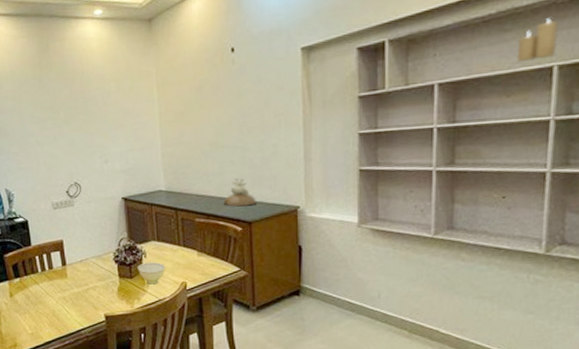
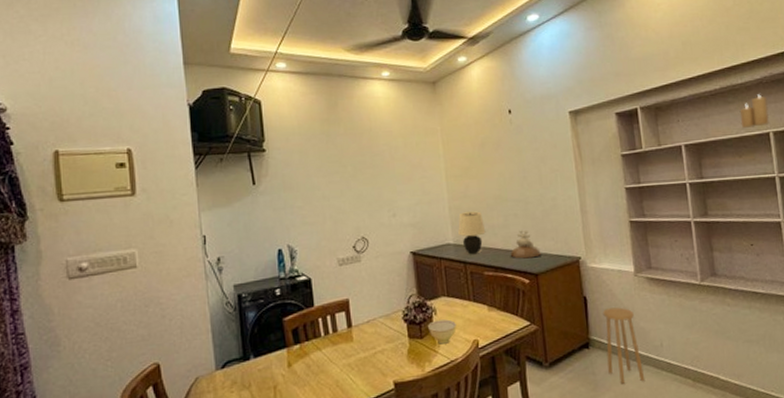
table lamp: none [170,158,199,202] -> present [458,211,486,255]
stool: none [318,257,356,330] -> present [603,307,644,384]

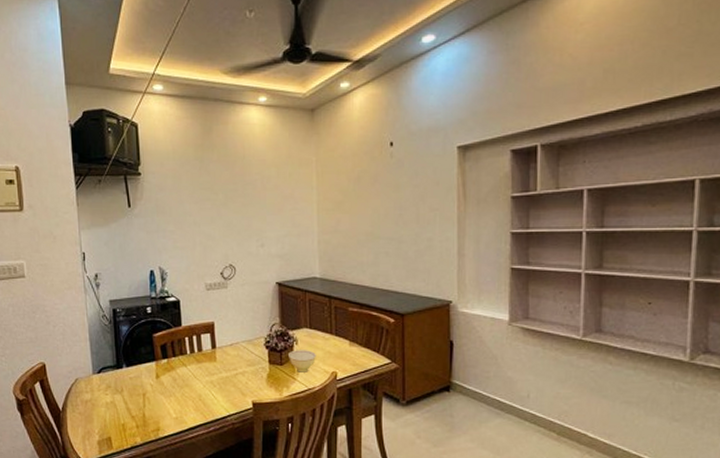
table lamp: present [458,211,486,255] -> none [326,247,354,290]
decorative bowl: present [511,230,541,259] -> none [378,269,410,298]
stool: present [603,307,644,384] -> none [467,355,505,429]
candle: present [739,94,769,128] -> none [661,134,699,173]

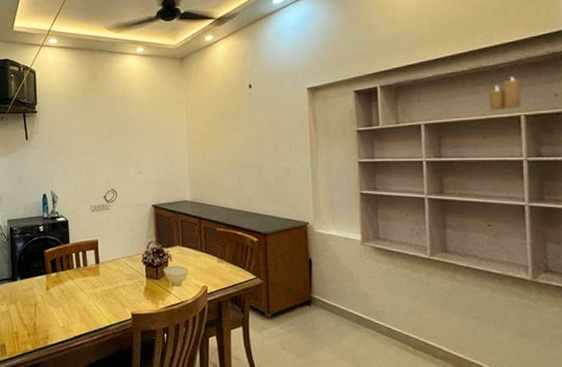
candle: none [661,134,699,173] -> present [488,77,521,110]

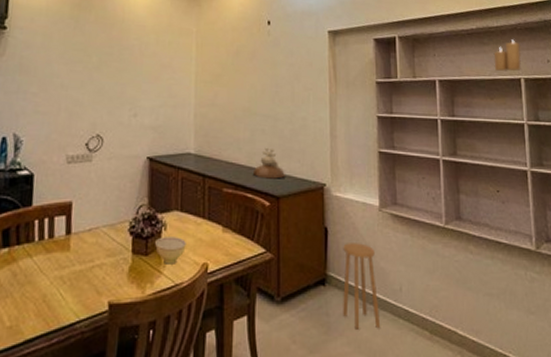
decorative bowl: none [242,193,271,219] -> present [254,147,285,179]
stool: none [327,271,363,342] -> present [343,243,380,329]

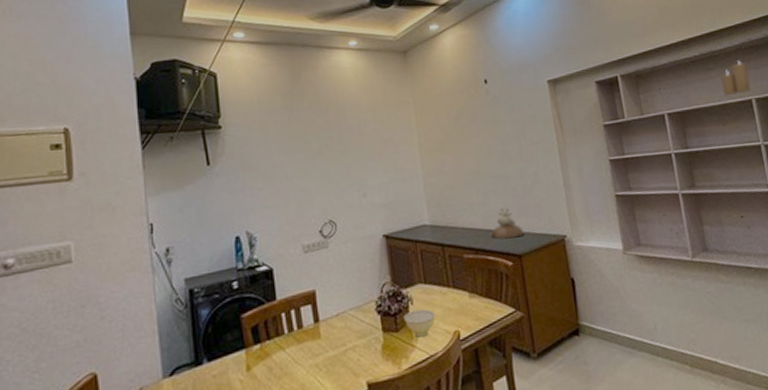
stool: present [343,243,380,329] -> none [592,288,640,374]

